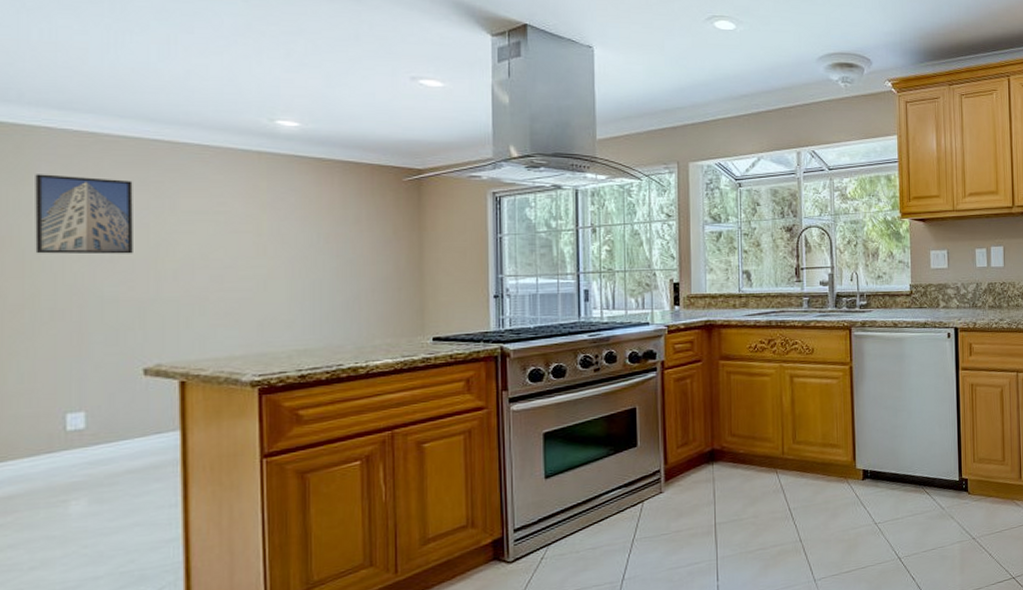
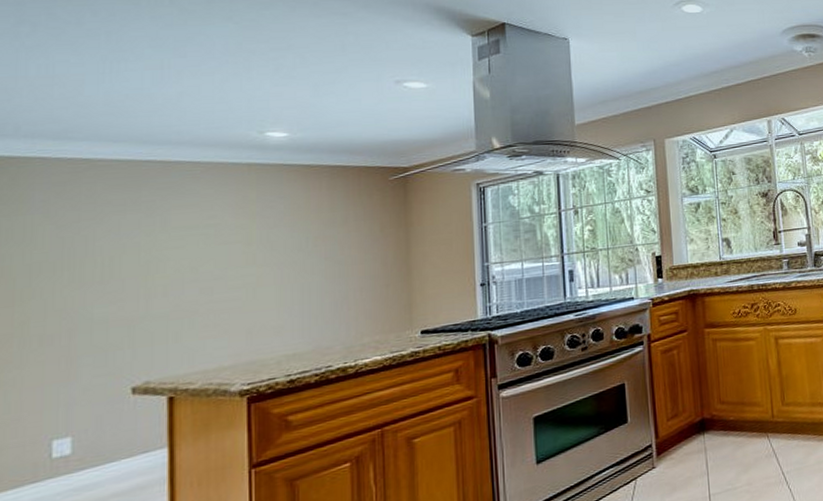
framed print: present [35,174,133,255] -> none [26,202,125,282]

